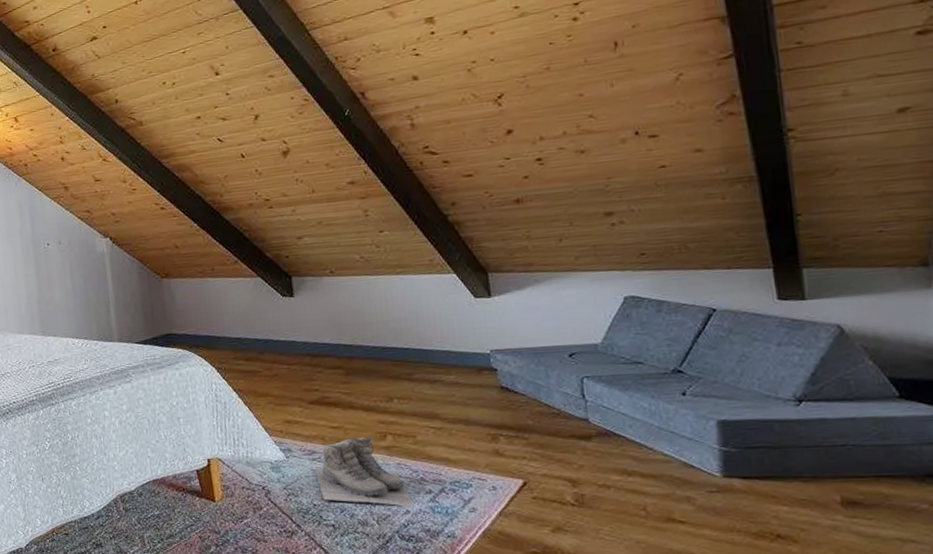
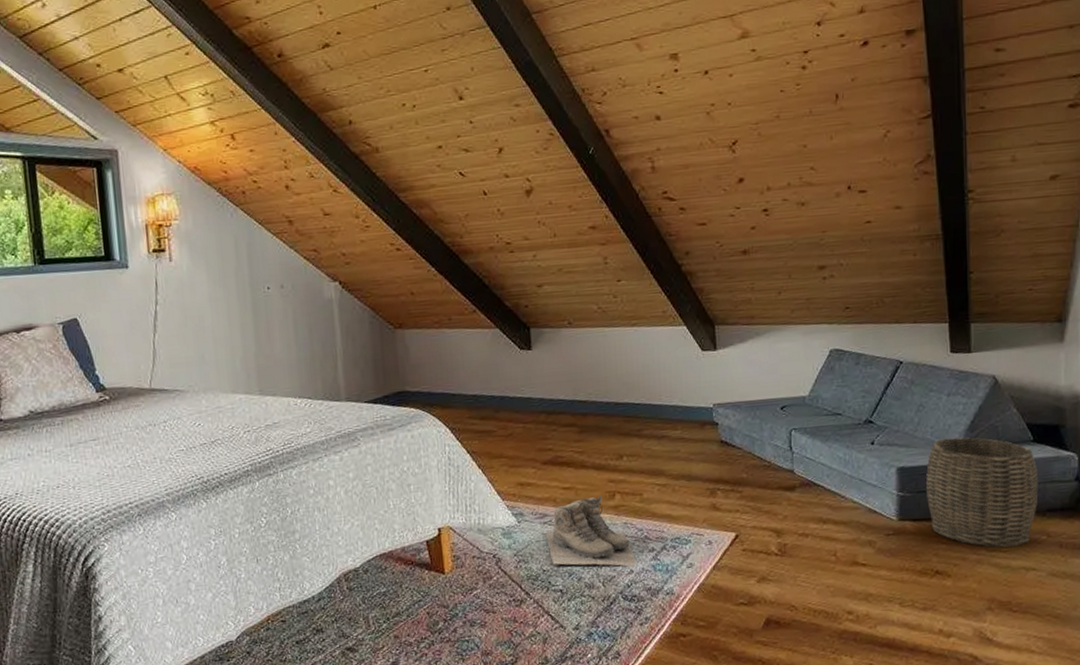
woven basket: none [755,390,912,514] -> present [926,437,1038,548]

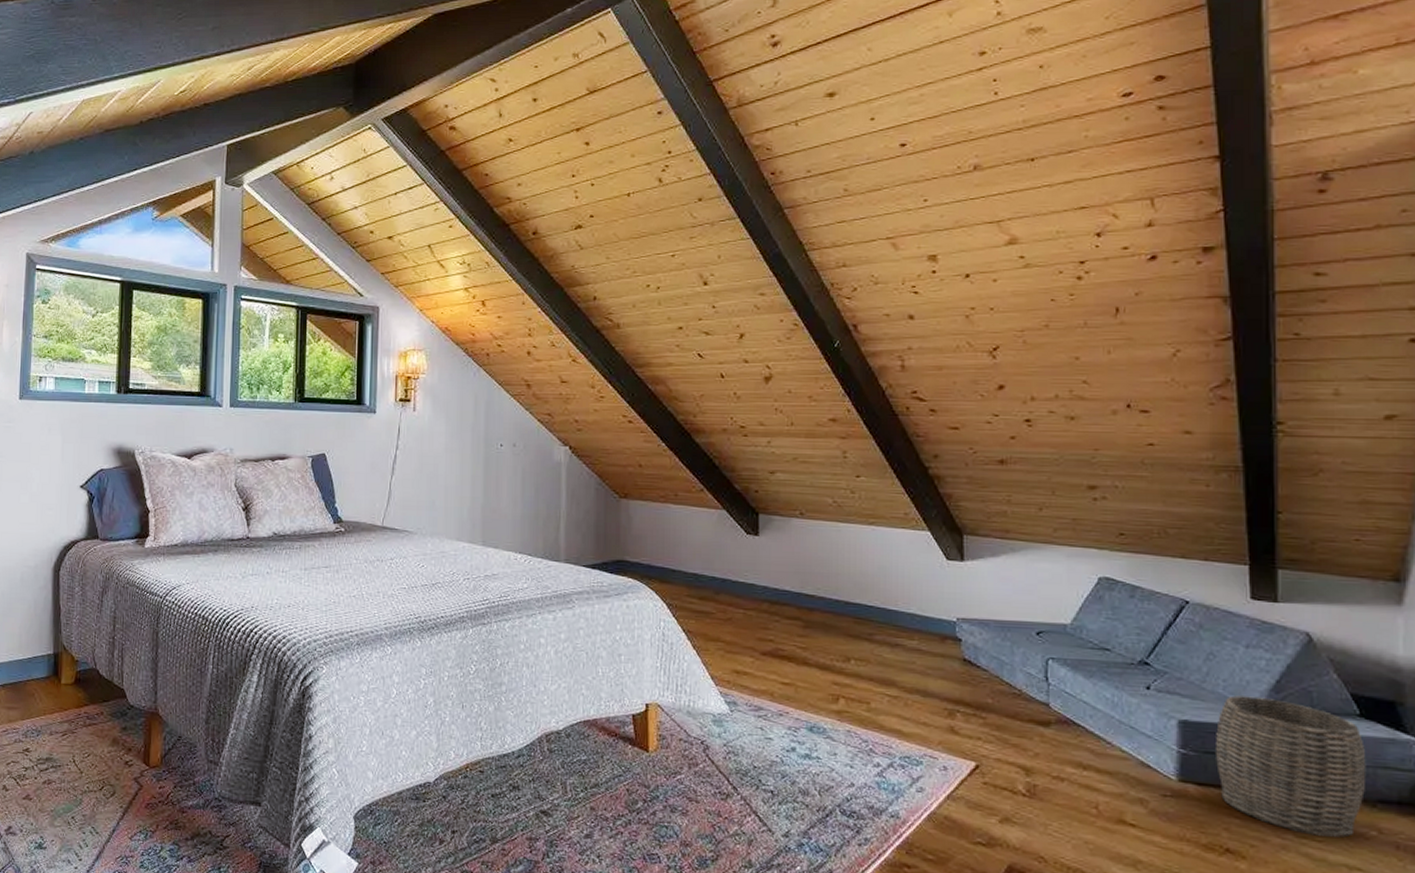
boots: present [545,495,637,567] -> none [759,697,859,779]

